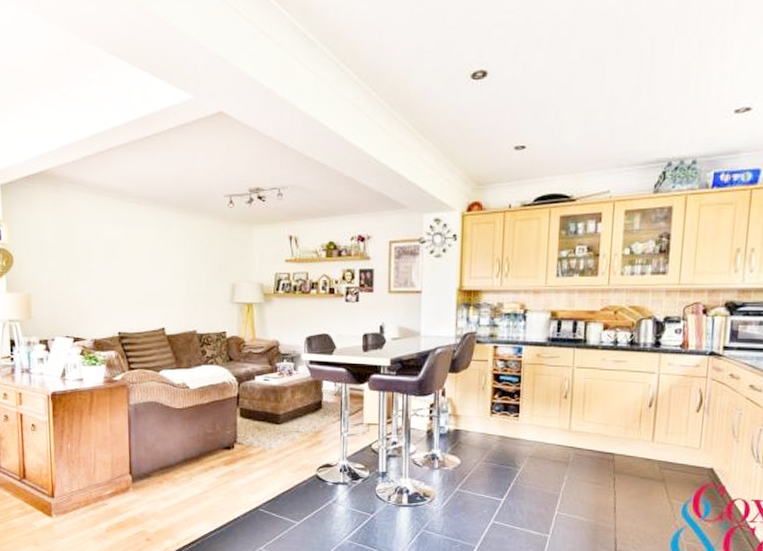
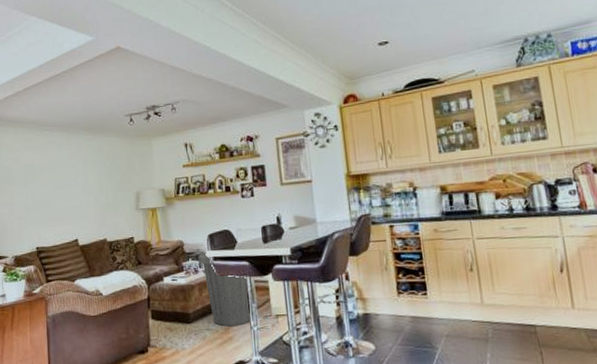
trash can: none [294,355,341,431] -> present [198,252,250,327]

